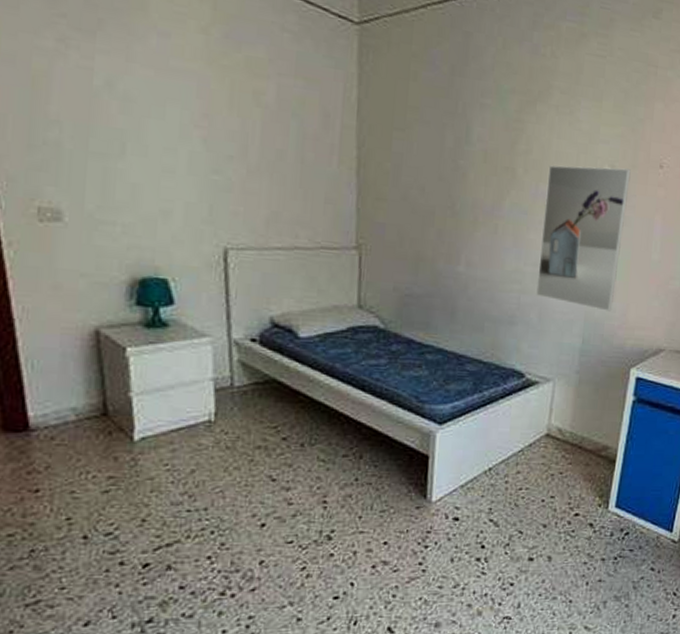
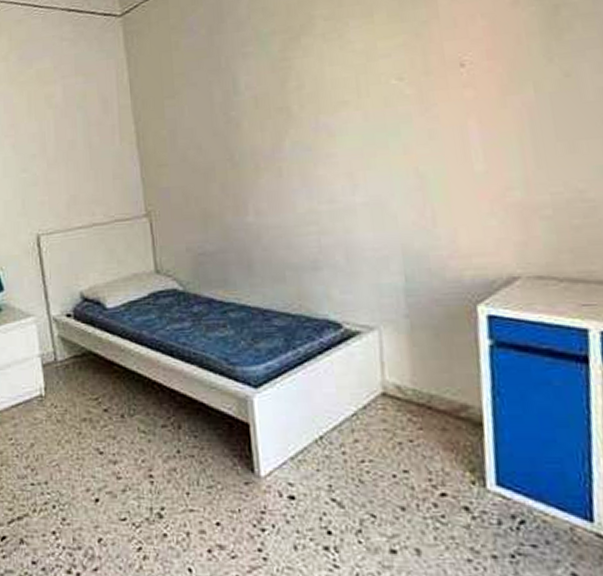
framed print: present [536,165,631,311] -> none [325,77,436,241]

